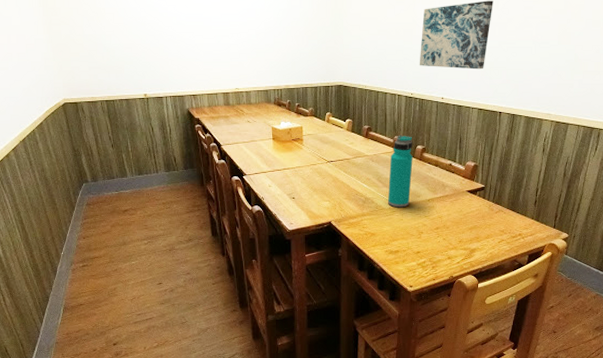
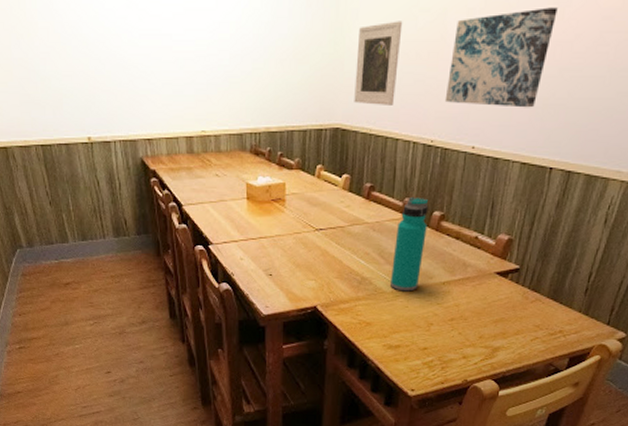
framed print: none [352,9,384,68] -> present [354,21,403,105]

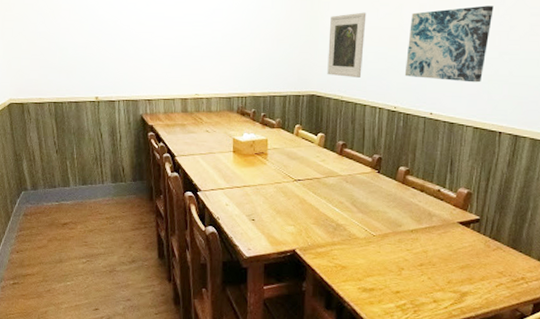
water bottle: present [391,196,429,292] -> none [363,153,395,238]

